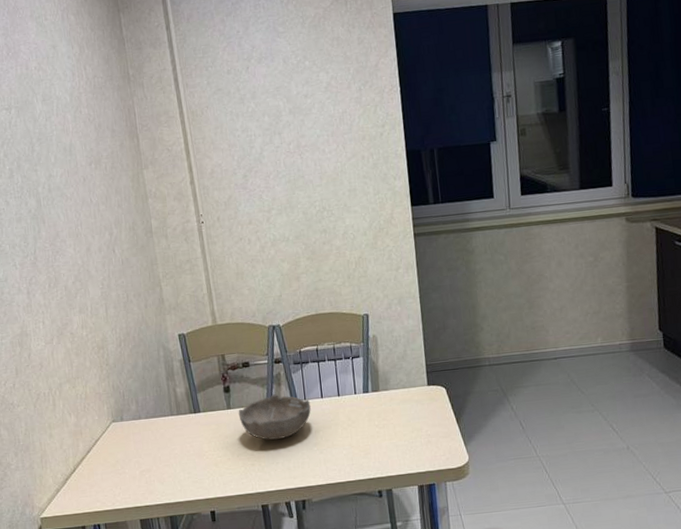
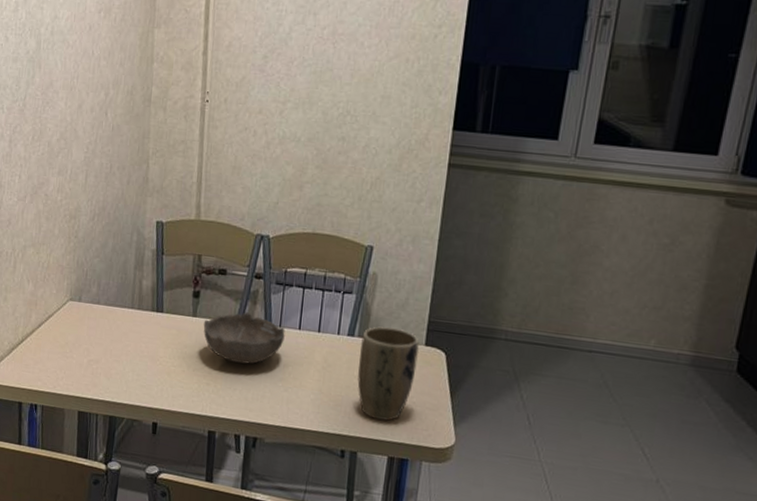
plant pot: none [375,377,425,458] -> present [357,326,419,421]

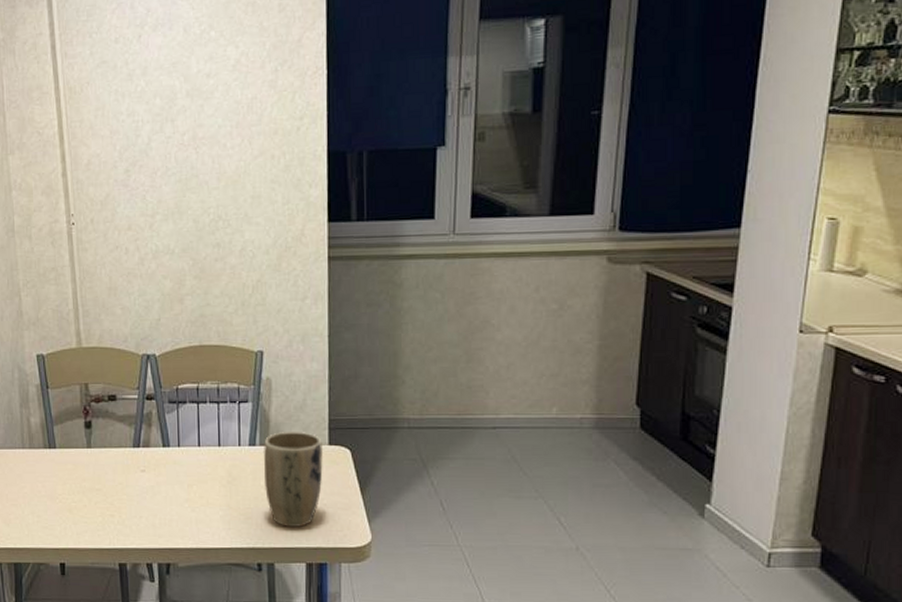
bowl: present [203,312,285,364] -> none [99,436,185,490]

